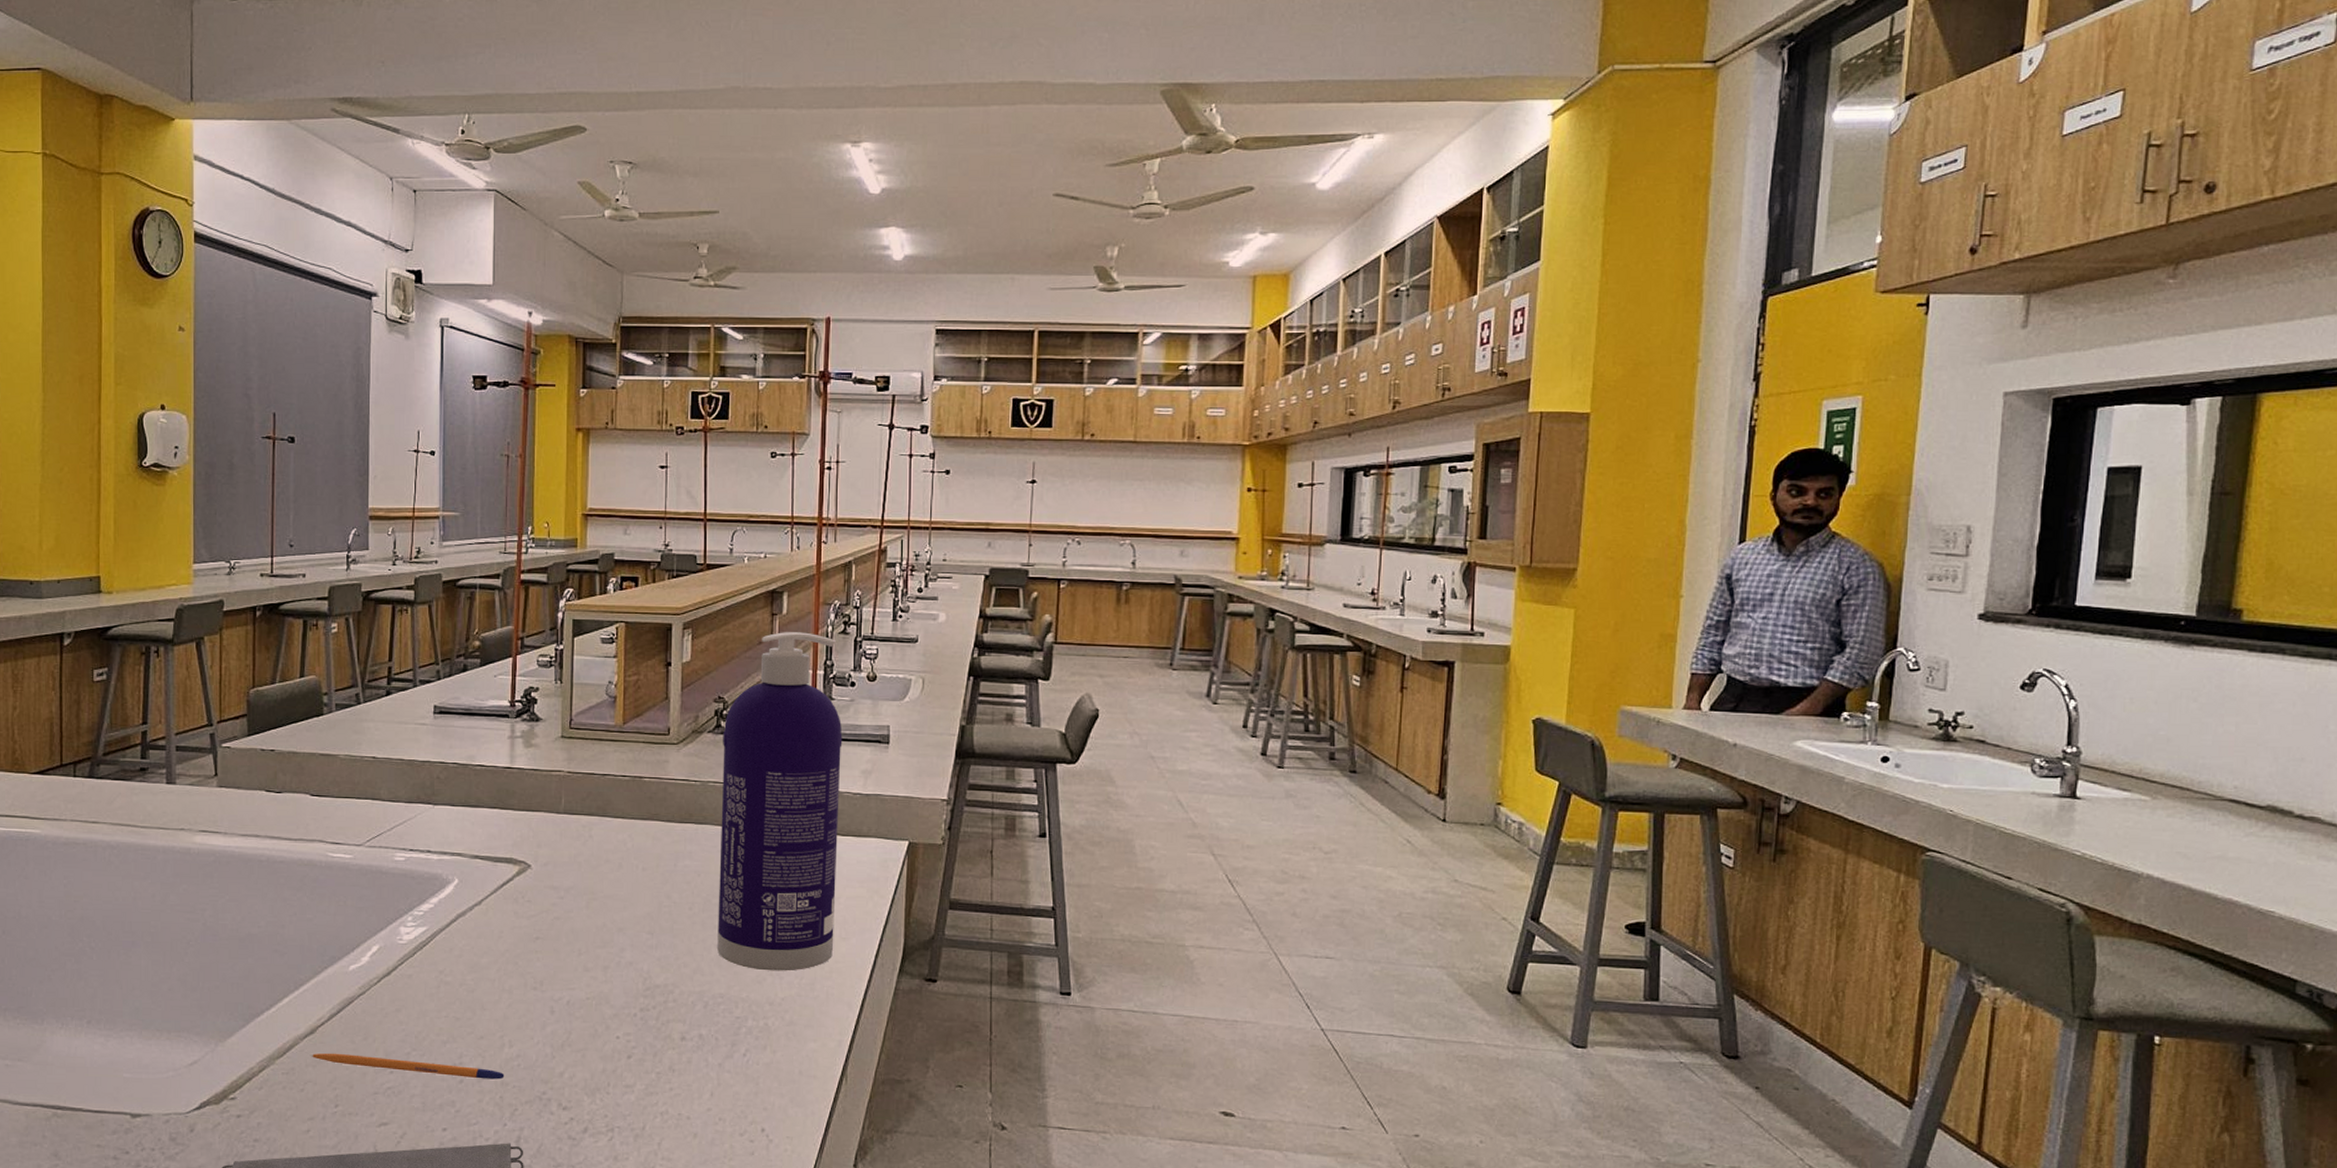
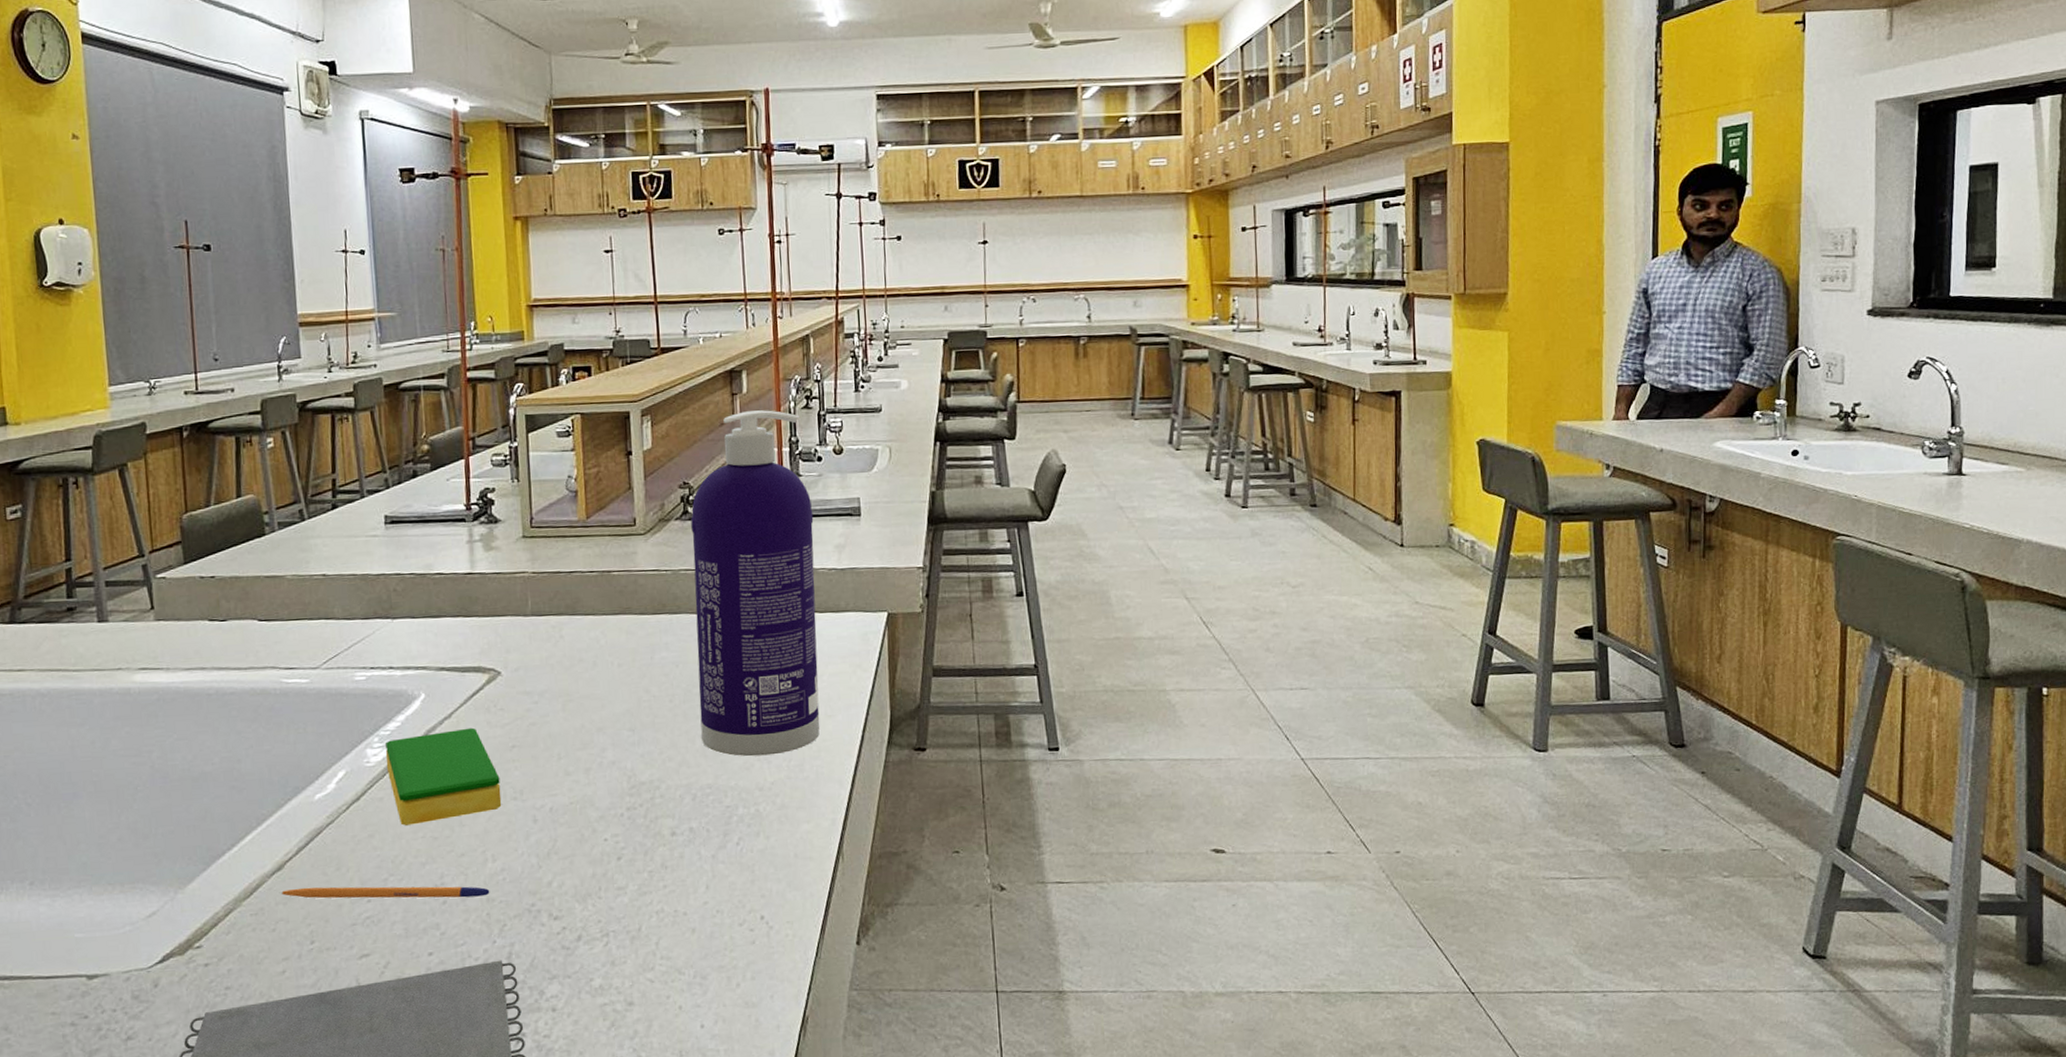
dish sponge: none [417,916,522,1004] -> present [385,727,502,826]

